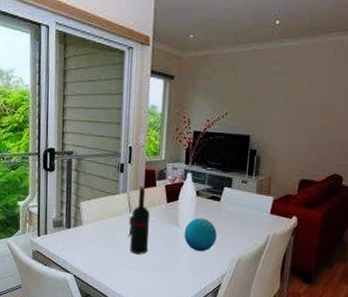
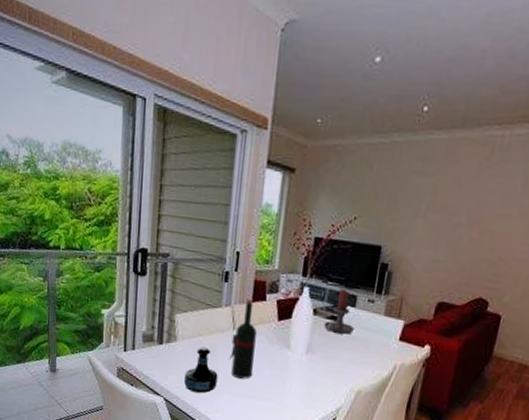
tequila bottle: none [90,228,119,269] -> present [184,346,218,393]
decorative orb: present [184,218,217,252] -> none [295,340,335,380]
candle holder: none [206,172,231,211] -> present [324,288,354,334]

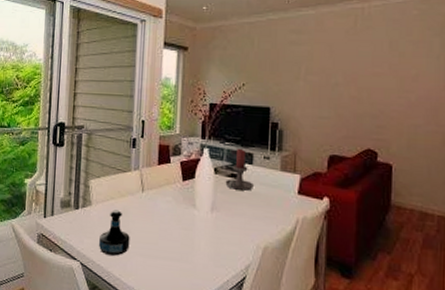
wine bottle: present [228,299,257,379] -> none [139,162,164,240]

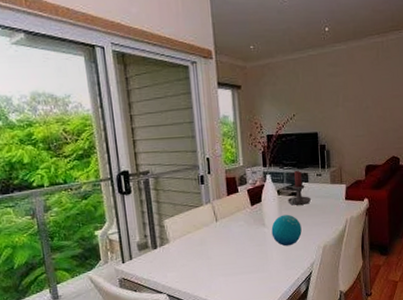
tequila bottle: present [99,210,130,256] -> none [182,242,212,282]
decorative orb: none [202,198,239,238] -> present [271,214,302,246]

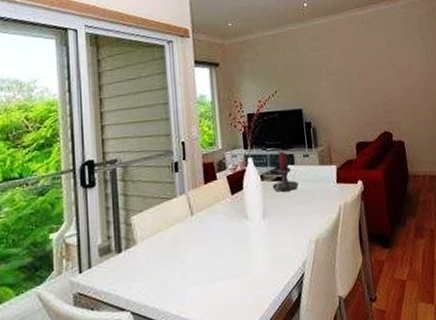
decorative orb: present [271,214,302,246] -> none [255,203,290,243]

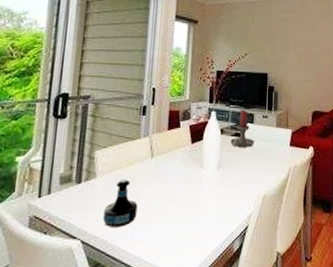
tequila bottle: none [150,241,185,294] -> present [103,179,138,227]

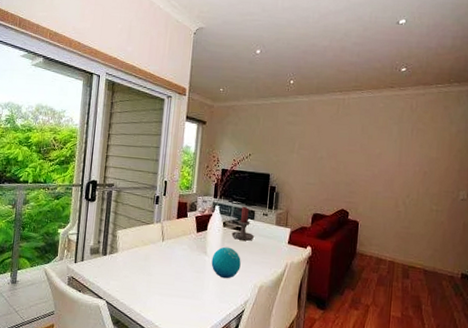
tequila bottle: present [103,179,138,227] -> none [123,256,151,295]
decorative orb: none [209,156,242,193] -> present [211,247,241,279]

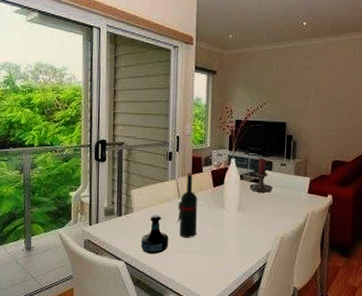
tequila bottle: none [123,256,151,295] -> present [141,215,169,254]
wine bottle: none [159,216,181,281] -> present [176,172,197,238]
decorative orb: present [211,247,241,279] -> none [230,200,261,232]

